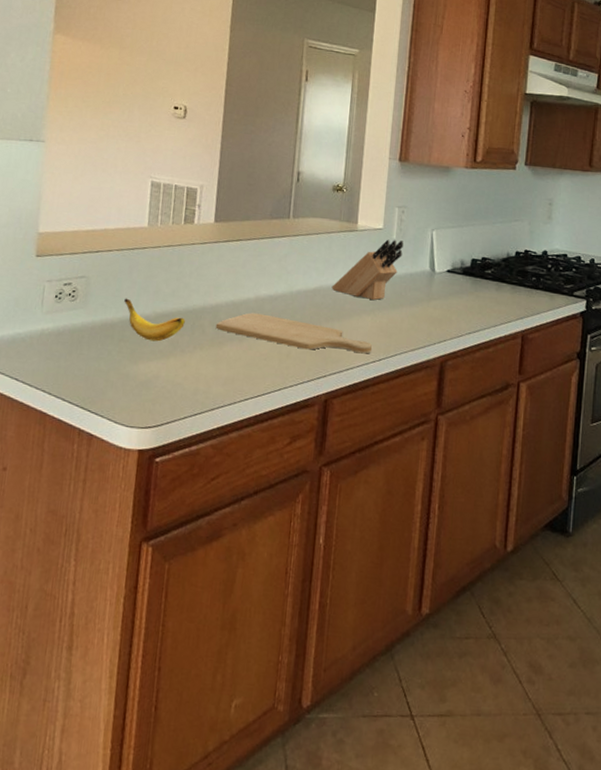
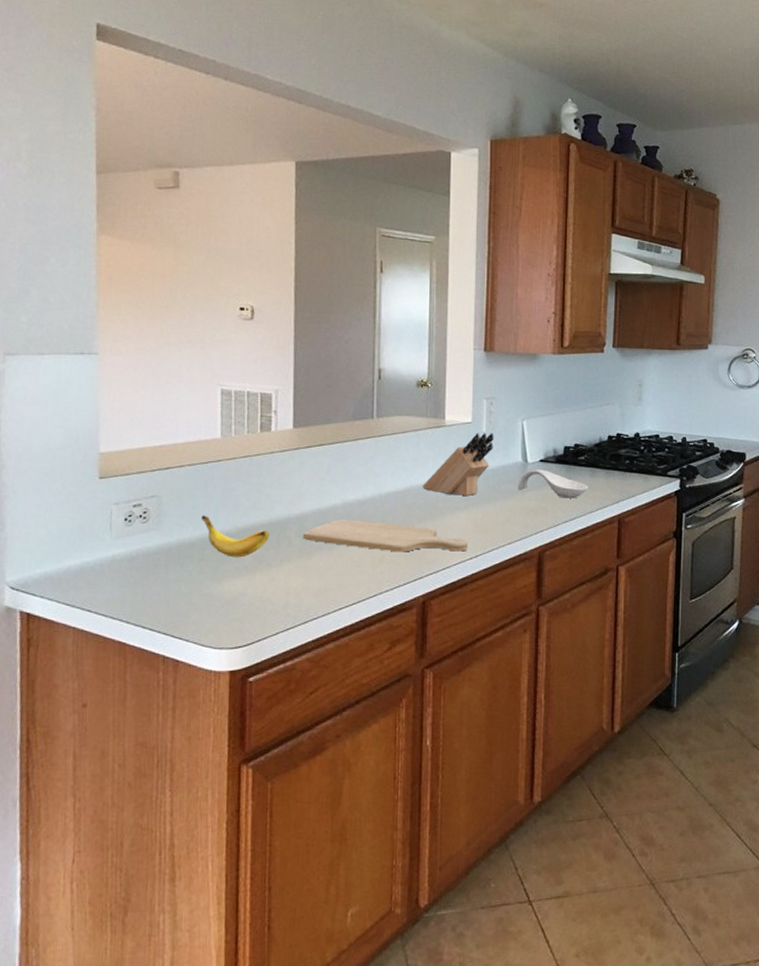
spoon rest: none [423,279,494,311] -> present [517,469,588,499]

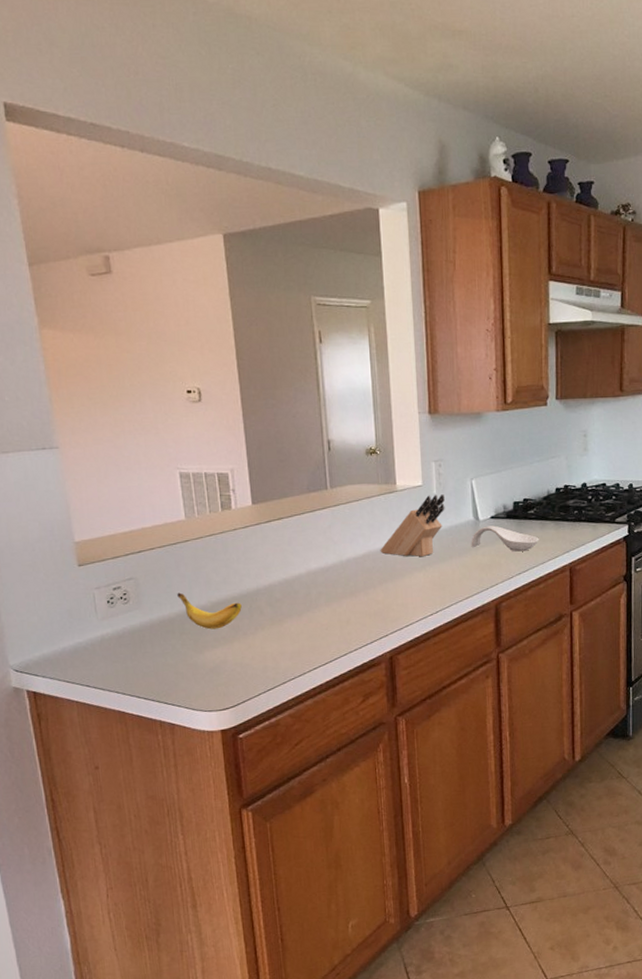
chopping board: present [302,519,469,552] -> none [272,586,429,614]

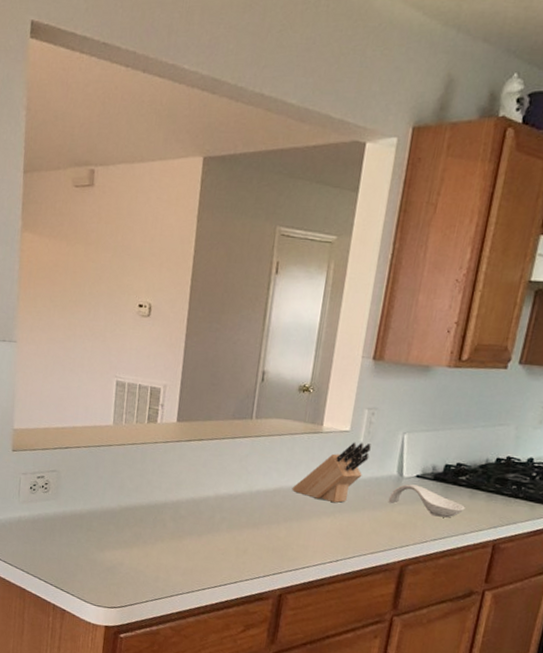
banana: present [177,592,242,630] -> none [91,491,148,533]

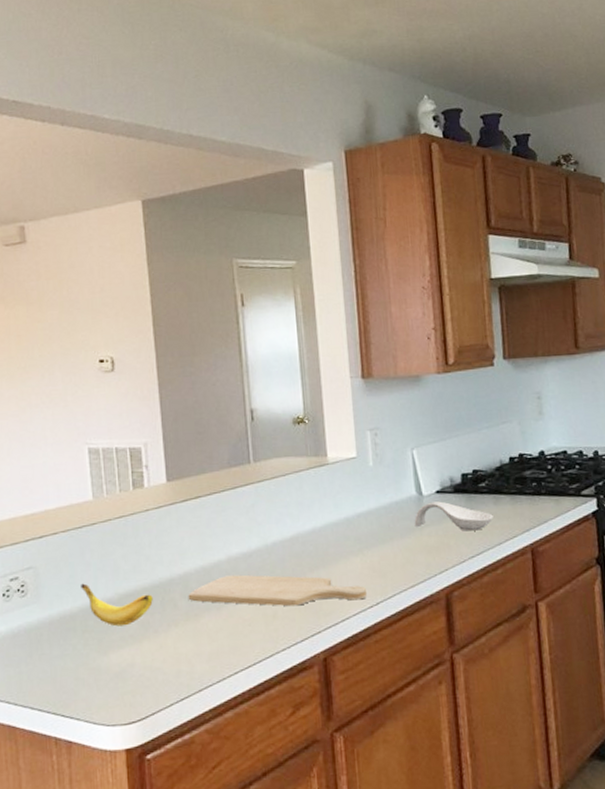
banana: none [91,491,148,533] -> present [81,583,153,627]
chopping board: none [176,510,331,555] -> present [188,574,368,607]
knife block: present [292,442,371,503] -> none [310,467,383,539]

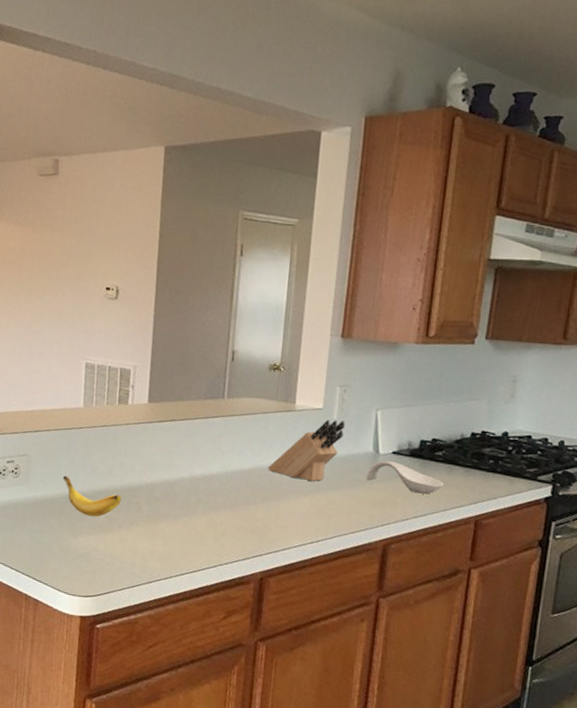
chopping board: present [188,574,368,607] -> none [151,491,311,535]
knife block: none [310,467,383,539] -> present [268,419,345,482]

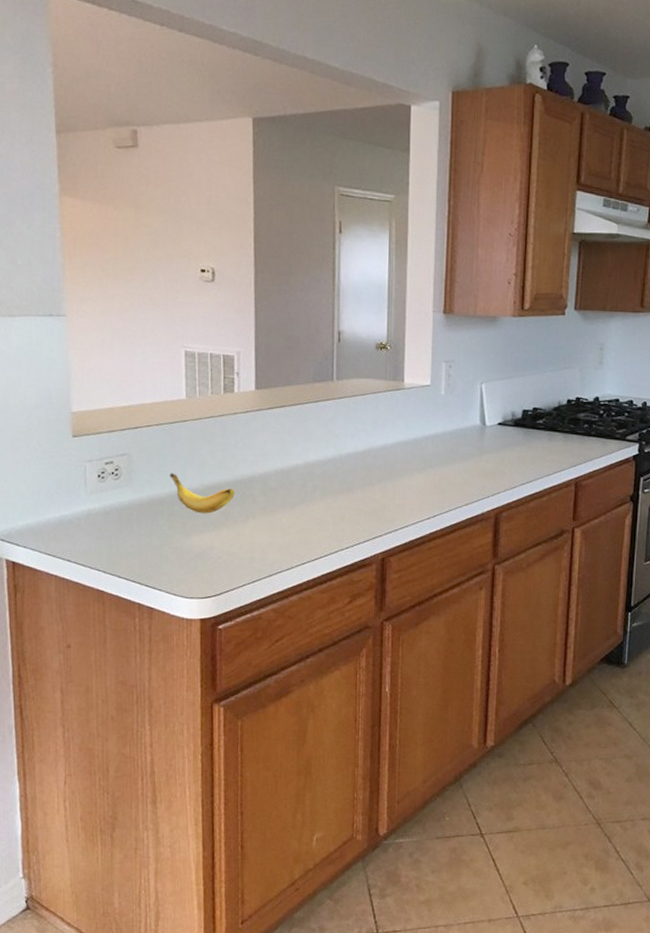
knife block: present [268,419,345,482] -> none [381,396,452,459]
spoon rest: present [366,461,444,495] -> none [475,432,546,462]

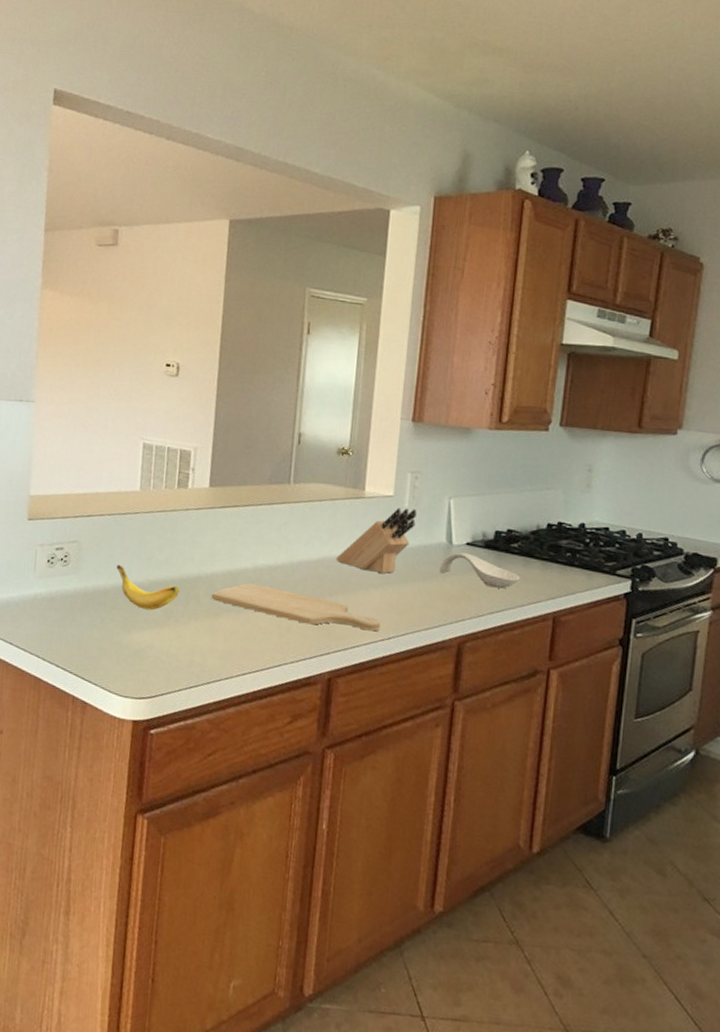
chopping board: none [266,479,427,512] -> present [211,583,382,632]
knife block: none [381,396,452,459] -> present [336,507,417,574]
spoon rest: none [475,432,546,462] -> present [439,552,520,589]

